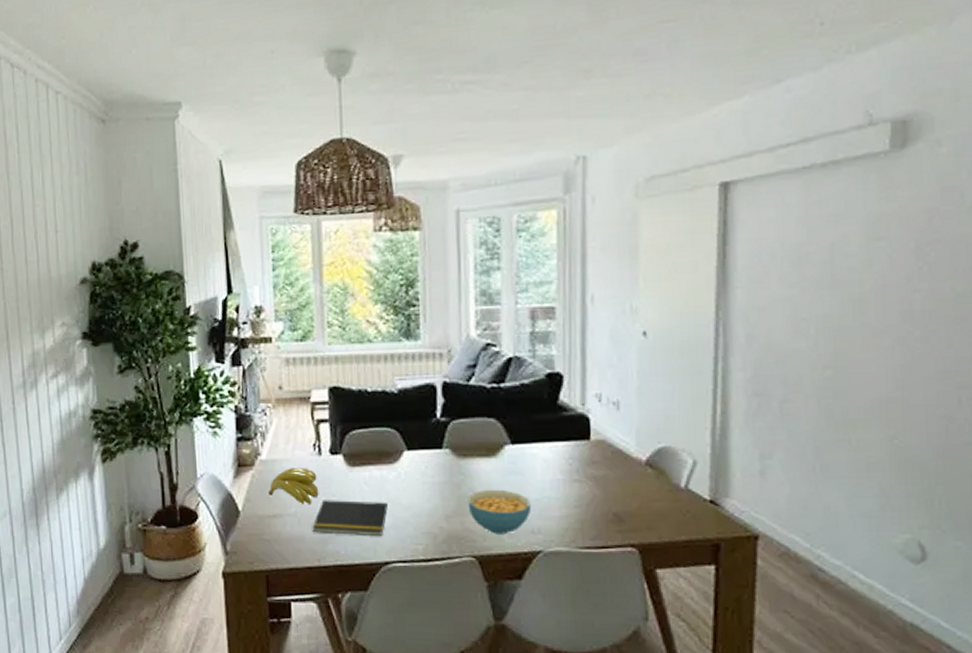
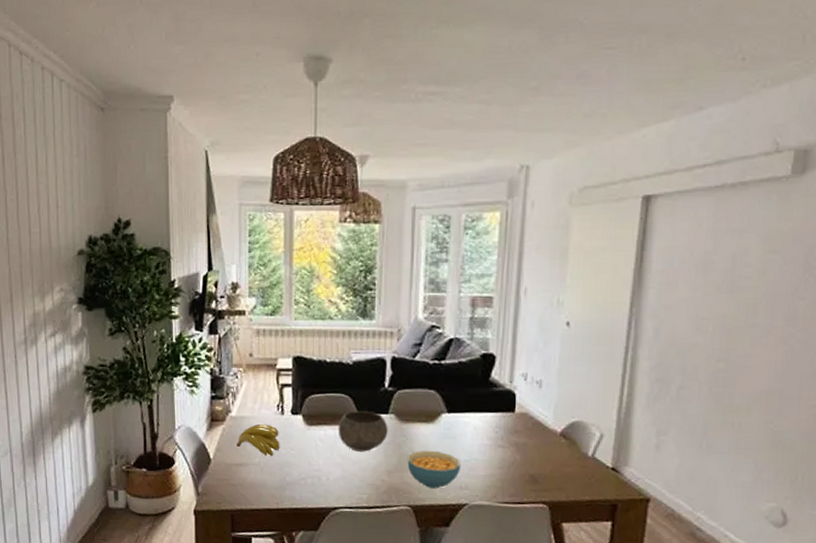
notepad: present [312,500,388,536] -> none [273,453,339,485]
bowl: none [384,447,443,495] -> present [338,411,388,452]

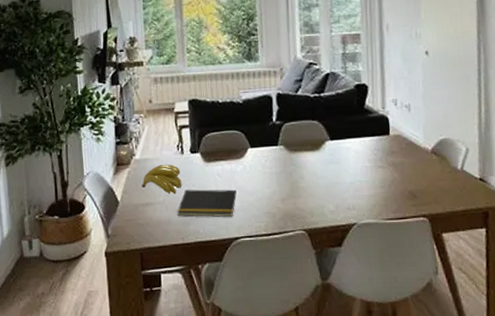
notepad: none [273,453,339,485] -> present [177,189,237,217]
bowl: present [338,411,388,452] -> none [233,145,279,183]
cereal bowl: present [407,450,462,489] -> none [298,176,348,212]

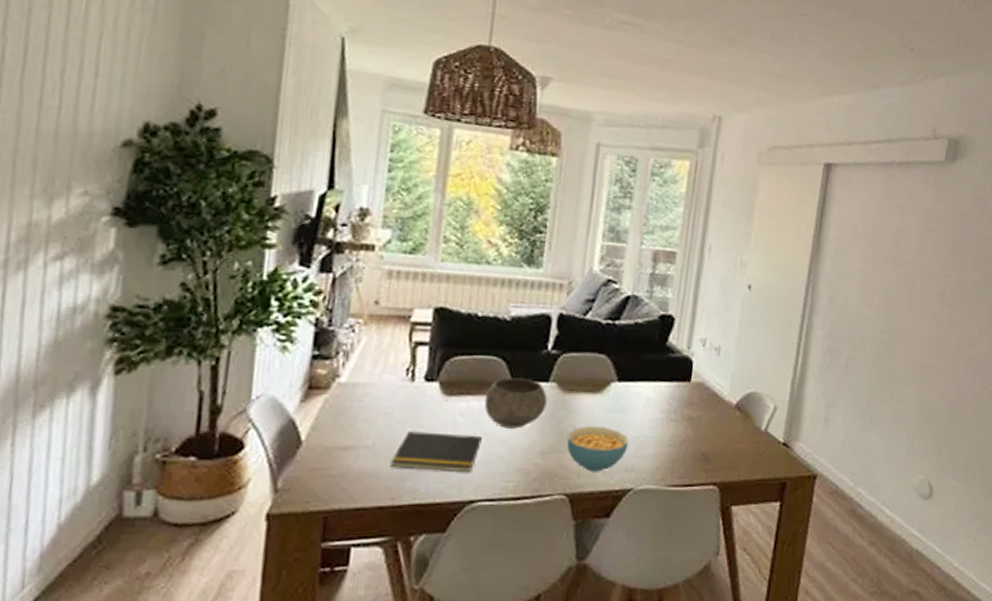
banana: present [142,164,182,194] -> none [342,392,406,435]
bowl: none [233,145,279,183] -> present [484,377,547,429]
cereal bowl: none [298,176,348,212] -> present [566,425,629,472]

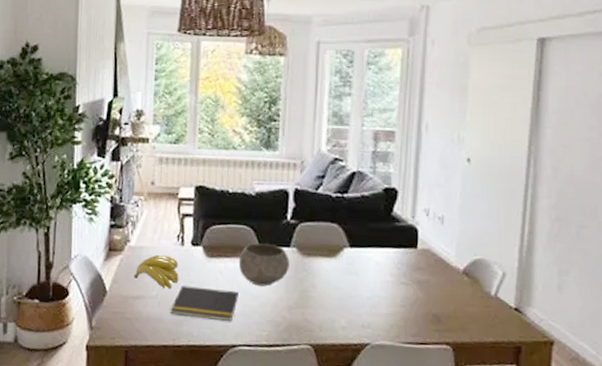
banana: none [342,392,406,435] -> present [134,254,179,289]
cereal bowl: present [566,425,629,472] -> none [308,285,364,327]

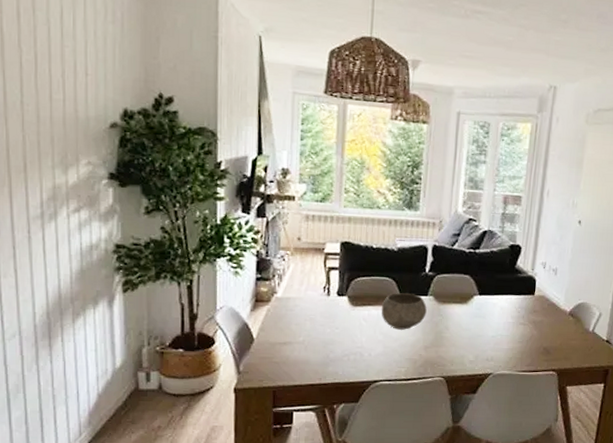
banana: present [134,254,179,289] -> none [281,304,325,335]
notepad: present [170,285,239,321] -> none [316,331,381,360]

